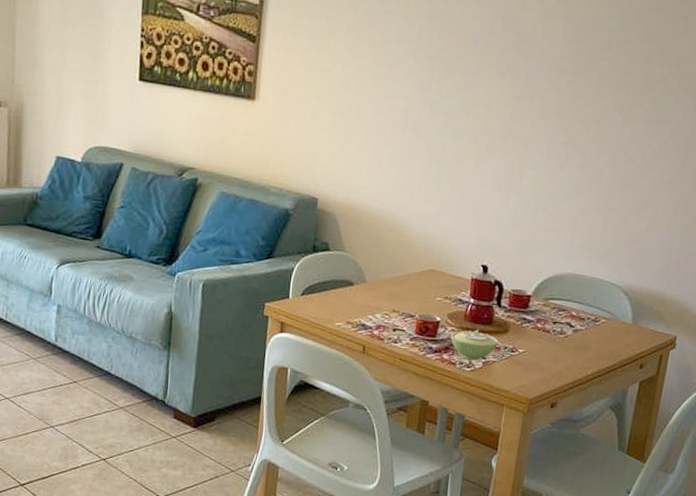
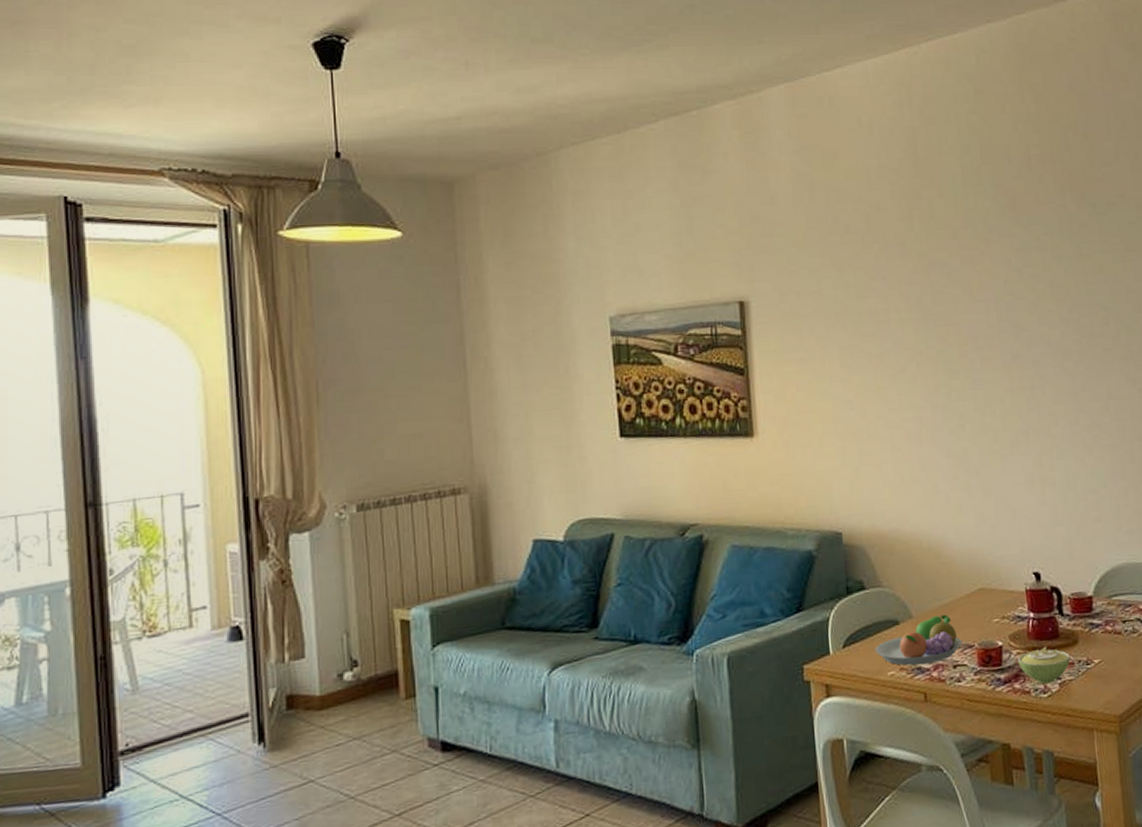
fruit bowl: none [328,284,406,323] -> present [874,614,963,666]

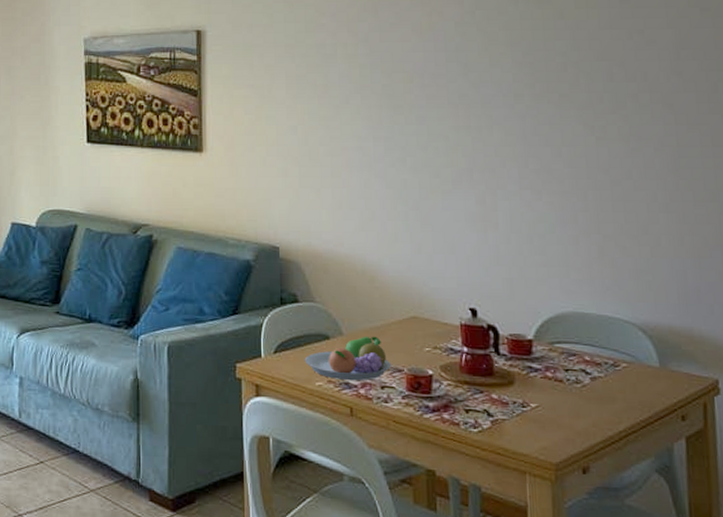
sugar bowl: present [1017,646,1070,684] -> none [448,382,505,420]

